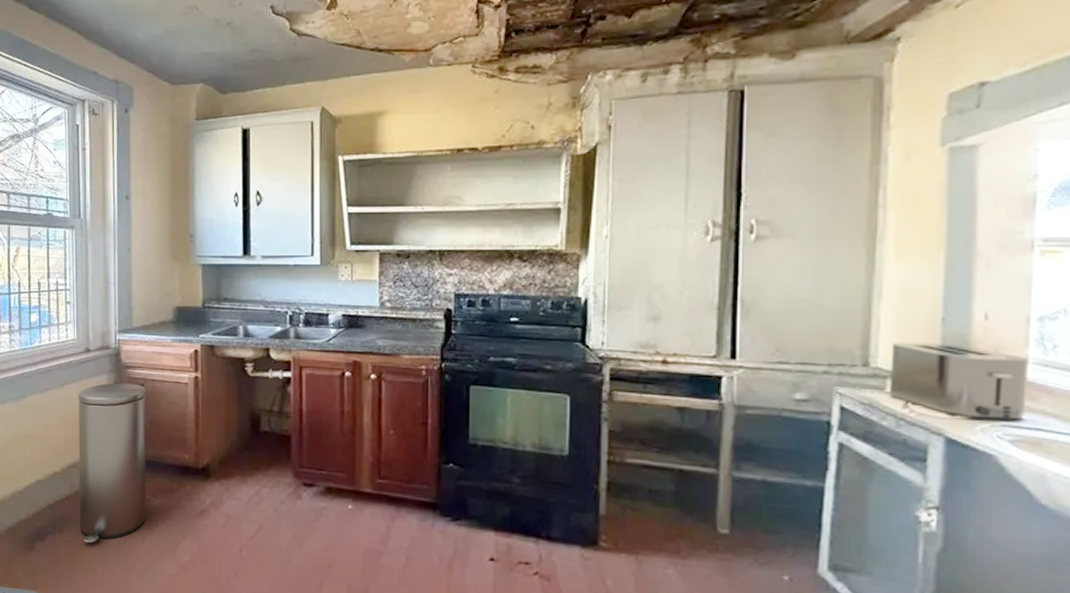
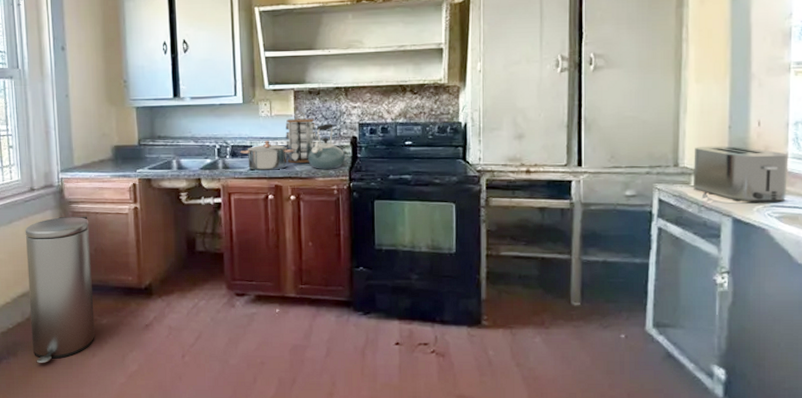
cooking pot: none [315,309,378,344] -> present [240,141,295,171]
spice rack: none [368,277,404,338] -> present [285,112,316,164]
kettle: none [393,292,436,346] -> present [308,123,345,169]

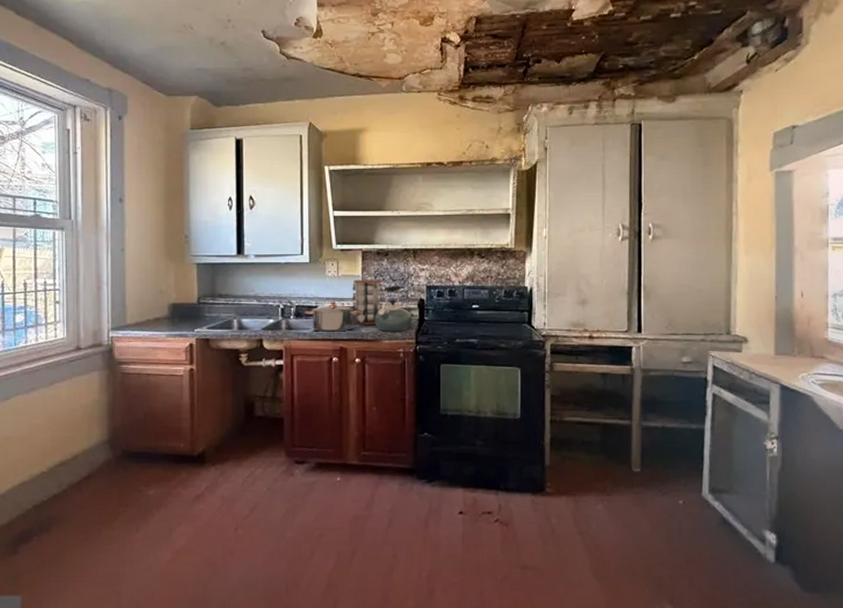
pedal bin: present [25,217,95,364] -> none [67,379,141,540]
toaster: present [694,145,787,202] -> none [744,315,828,370]

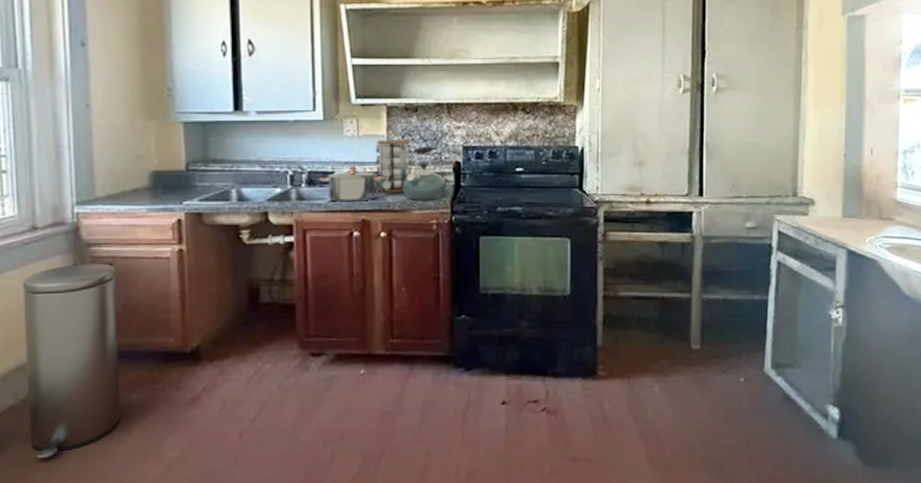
pedal bin: none [67,379,141,540] -> present [22,263,121,460]

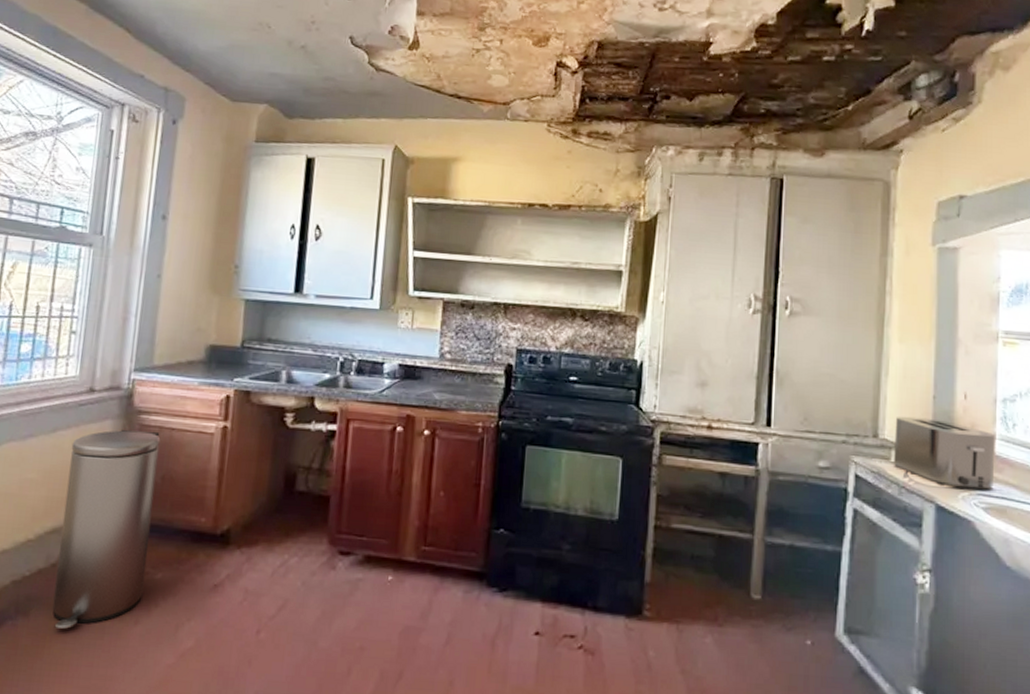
cooking pot: present [319,166,387,203] -> none [368,358,436,397]
spice rack: present [375,131,413,194] -> none [425,327,465,392]
kettle: present [402,146,446,200] -> none [450,345,496,402]
toaster: none [811,174,897,234] -> present [894,416,995,490]

